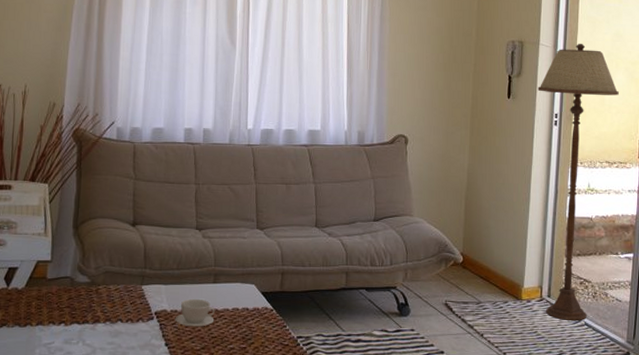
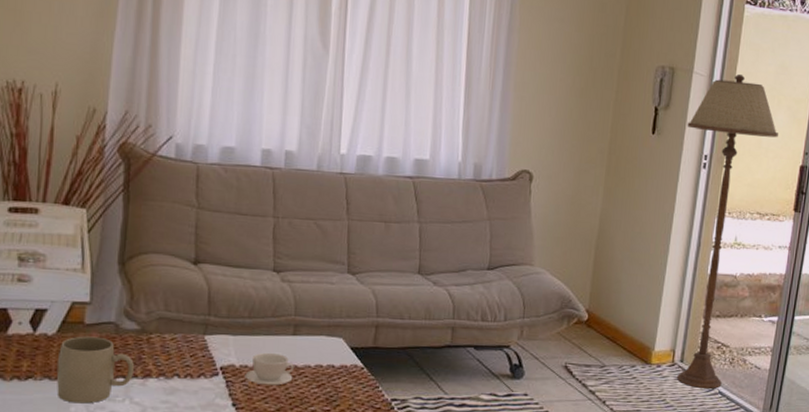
mug: none [24,289,87,346] -> present [56,336,135,404]

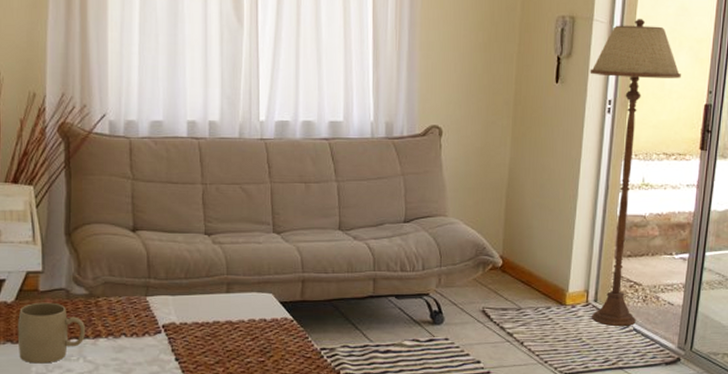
teacup: present [244,352,294,385] -> none [185,310,229,340]

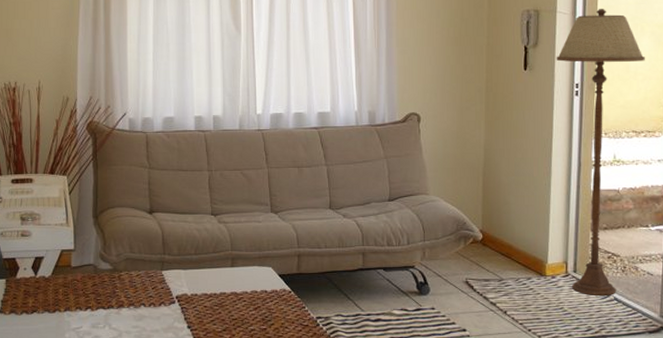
mug: present [17,302,86,364] -> none [53,276,111,331]

